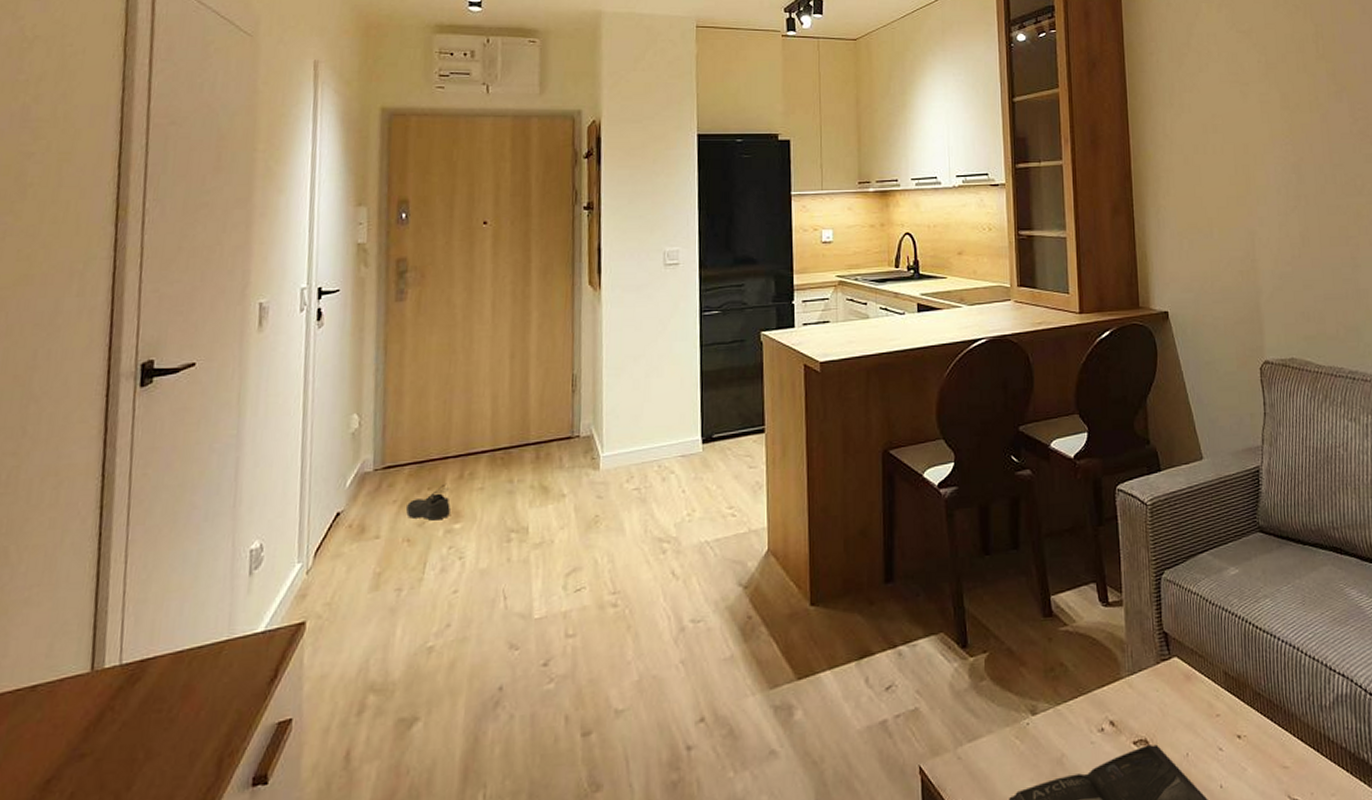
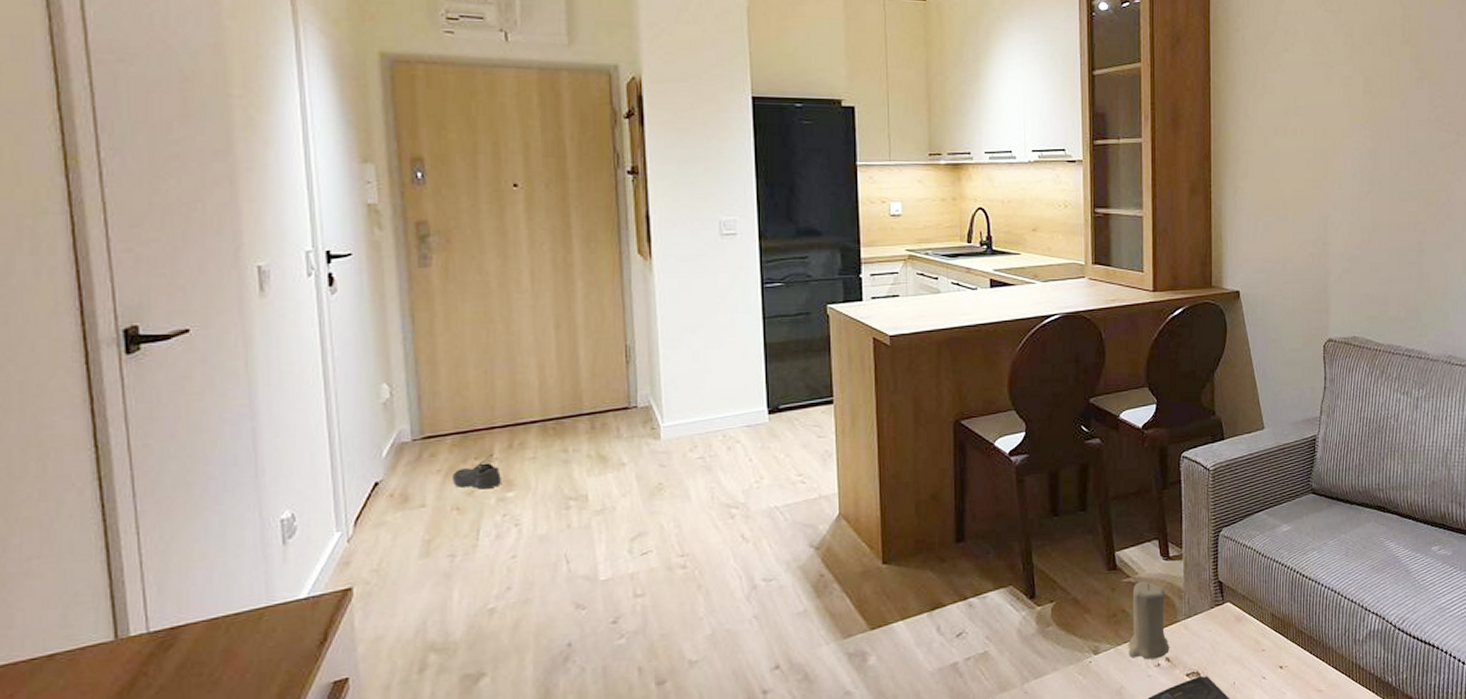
candle: none [1068,630,1114,723] -> present [1128,581,1170,660]

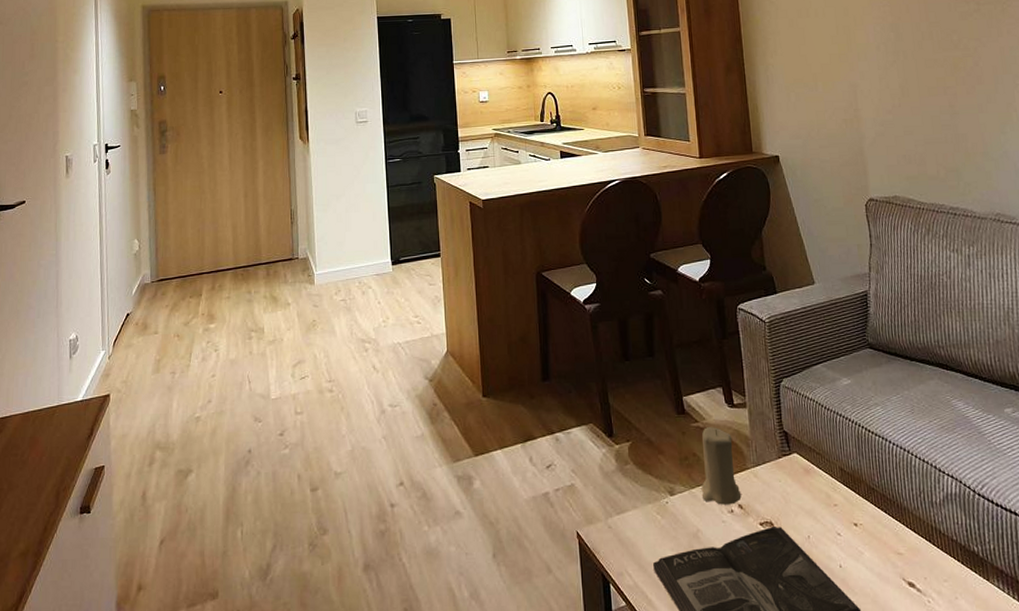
shoe: present [453,453,501,490] -> none [176,293,207,321]

